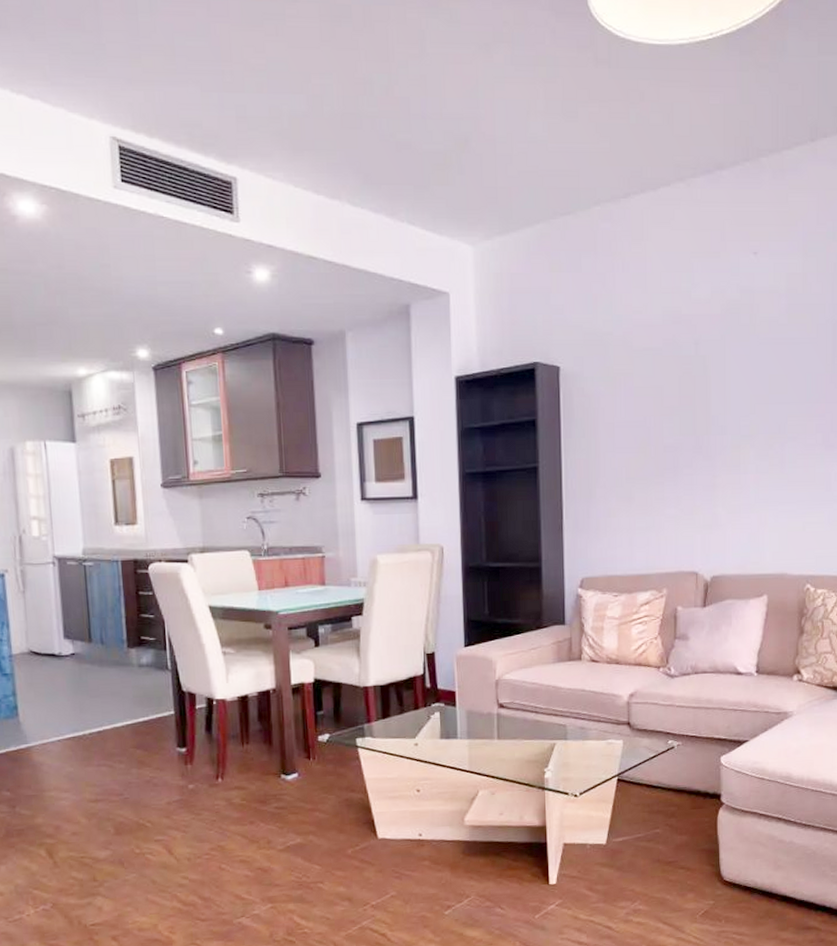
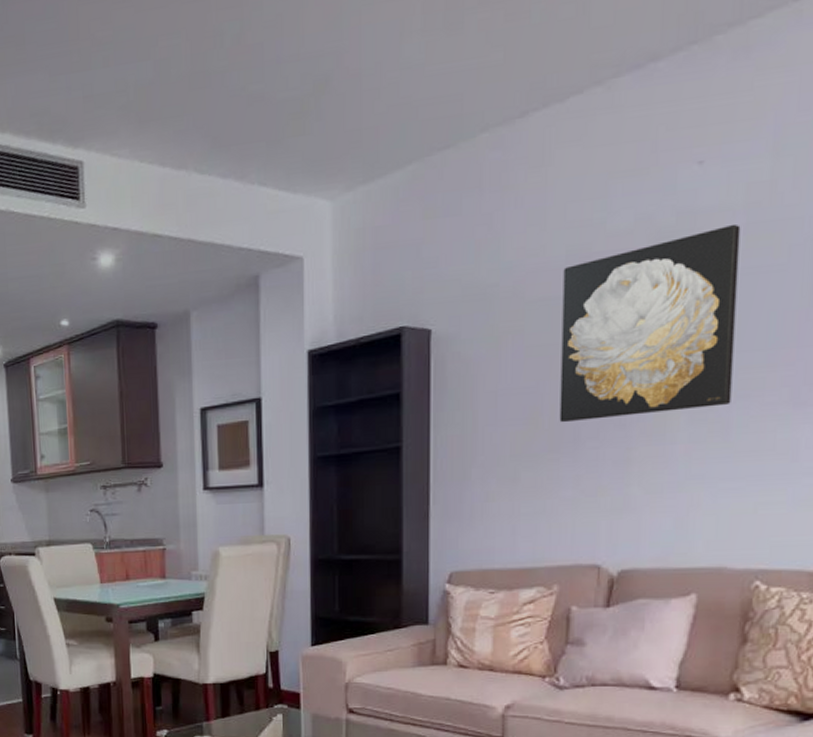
wall art: none [661,303,784,453] -> present [559,223,741,423]

